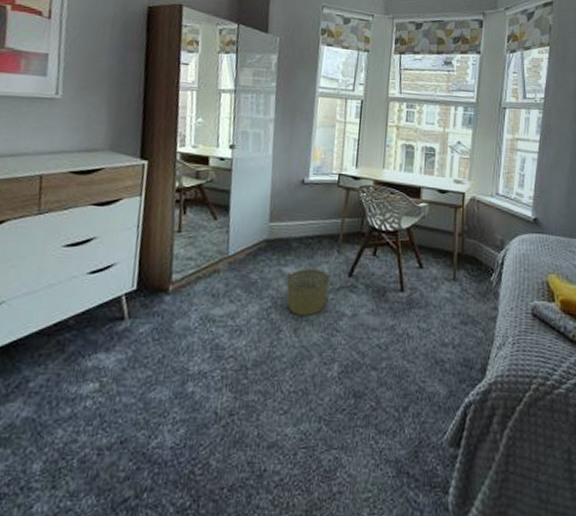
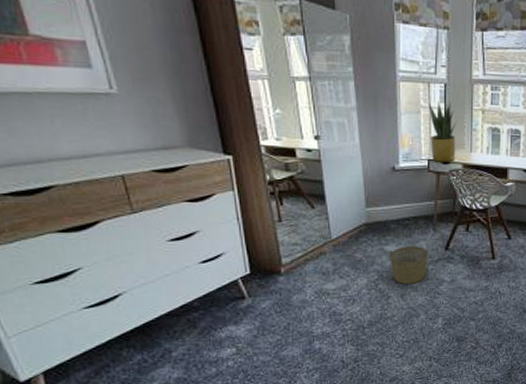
planter: none [342,117,372,178] -> present [428,101,458,162]

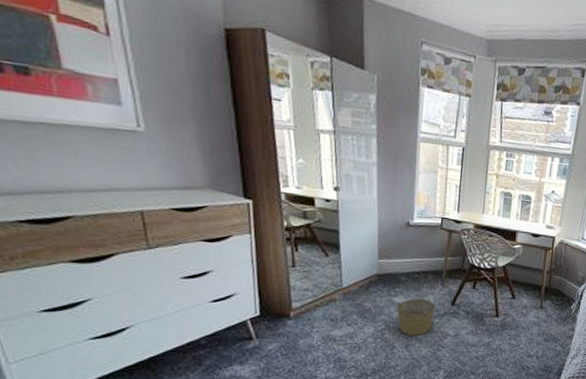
planter: present [428,101,458,162] -> none [444,163,473,222]

